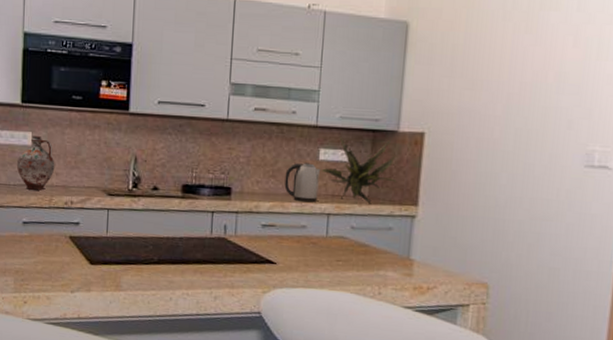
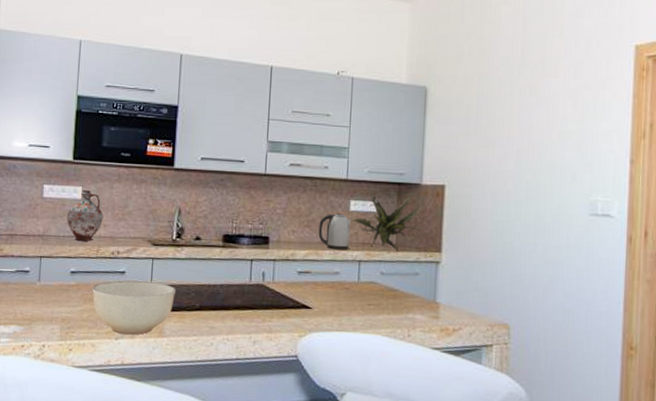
bowl: none [46,232,134,288] -> present [92,280,177,335]

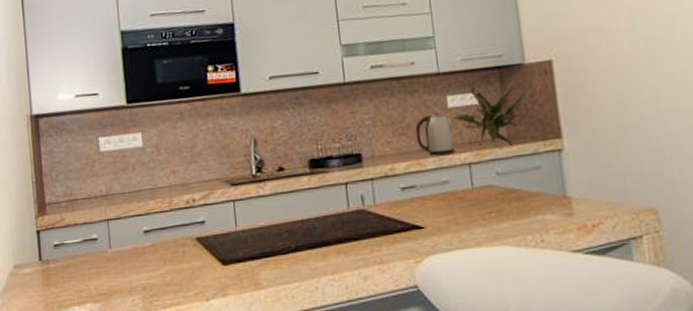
ceramic jug: present [66,190,103,241] -> none [129,135,171,195]
bowl: present [92,280,177,335] -> none [171,227,267,294]

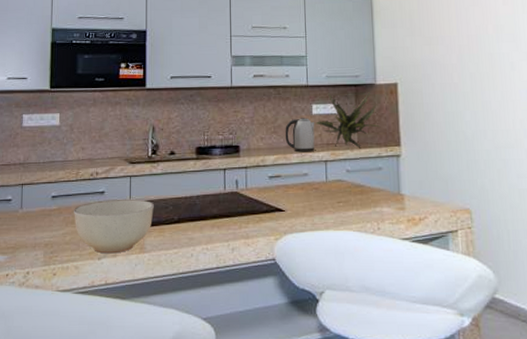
bowl: none [171,227,267,294] -> present [74,199,155,254]

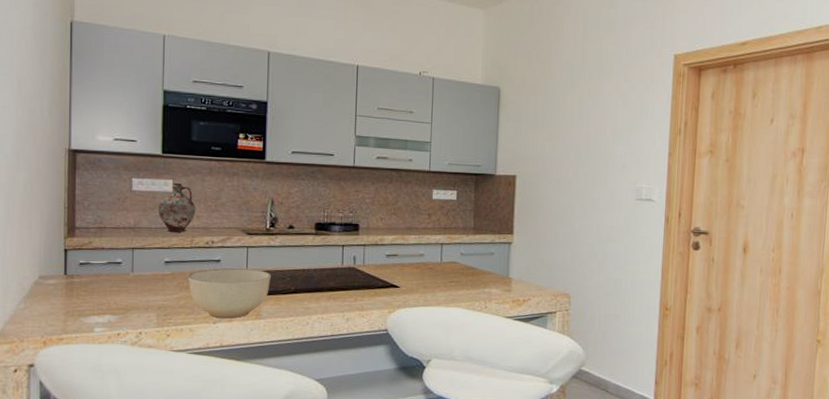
ceramic jug: none [45,116,81,165] -> present [157,183,196,232]
kettle: present [285,118,315,153] -> none [404,202,435,235]
plant: present [315,92,381,147] -> none [435,179,496,233]

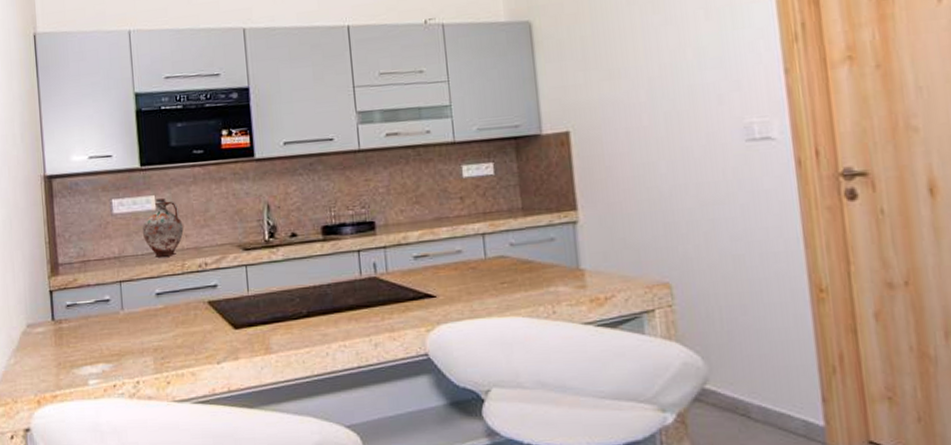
bowl: present [188,268,272,319] -> none [183,292,278,357]

